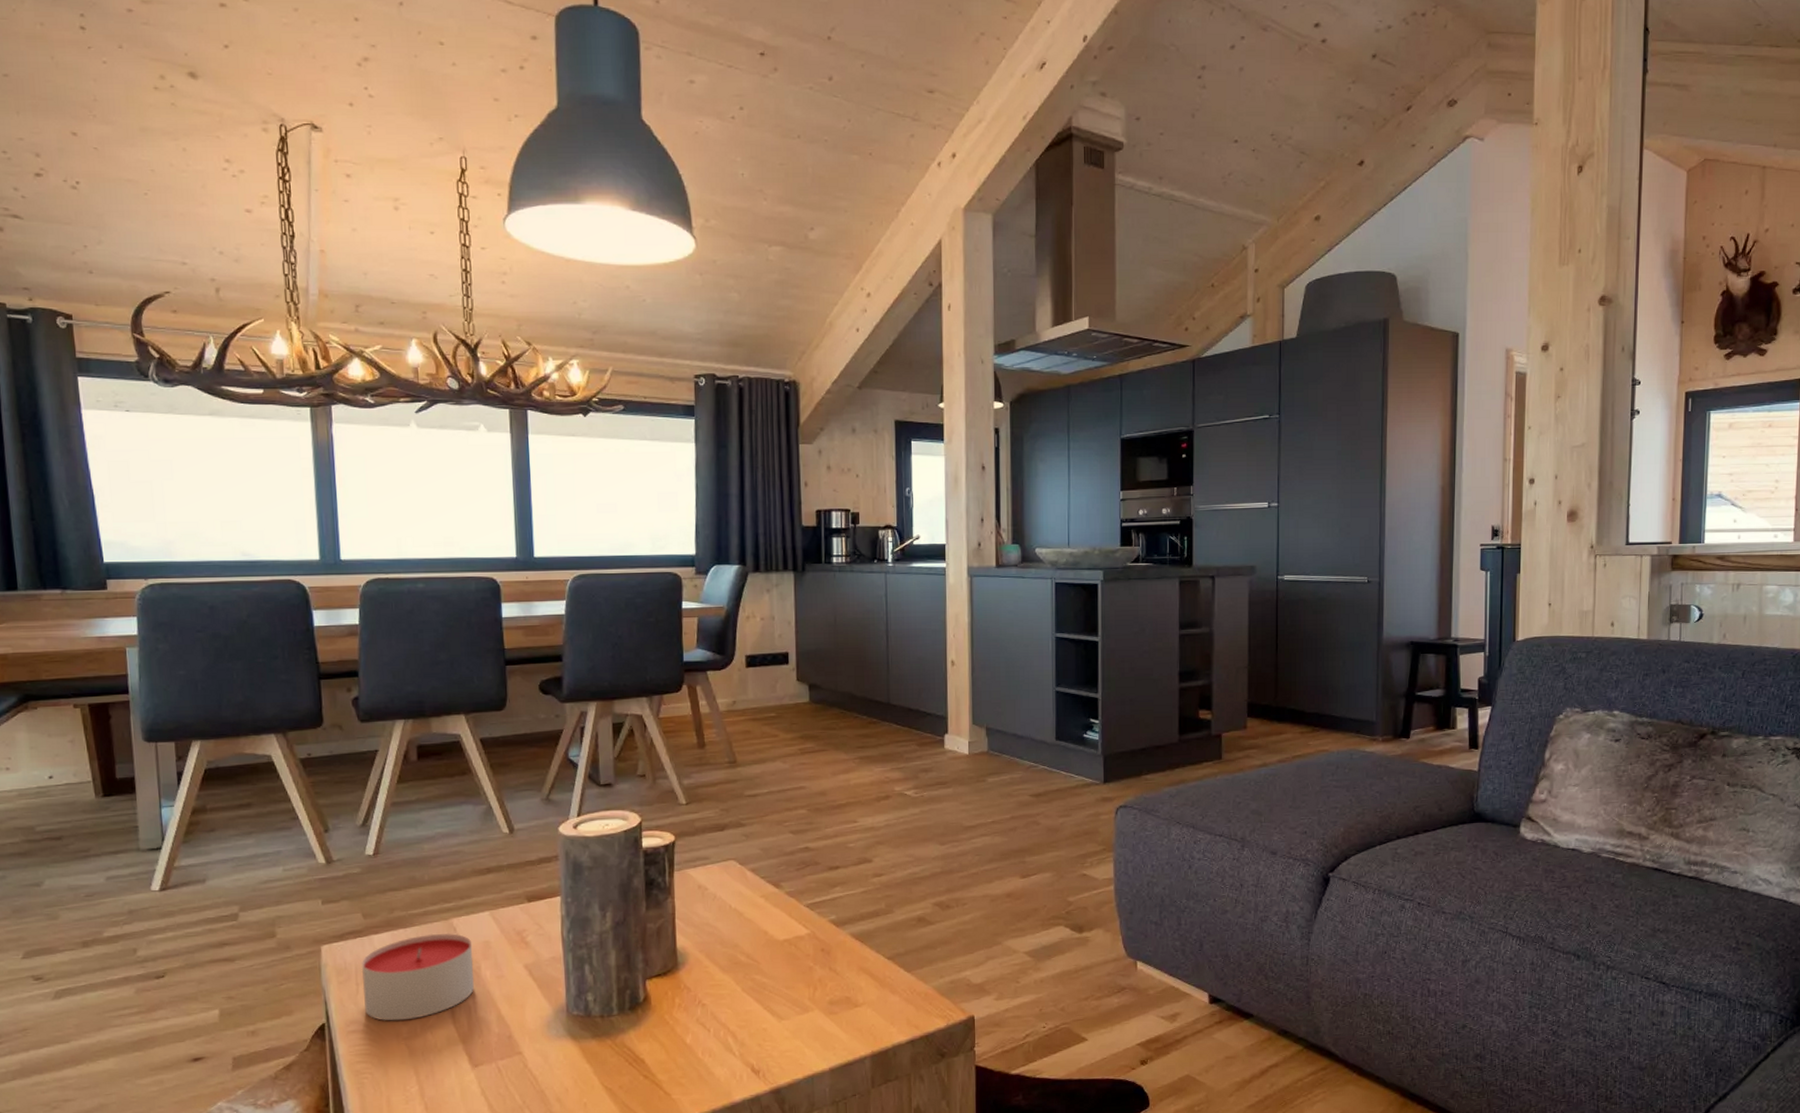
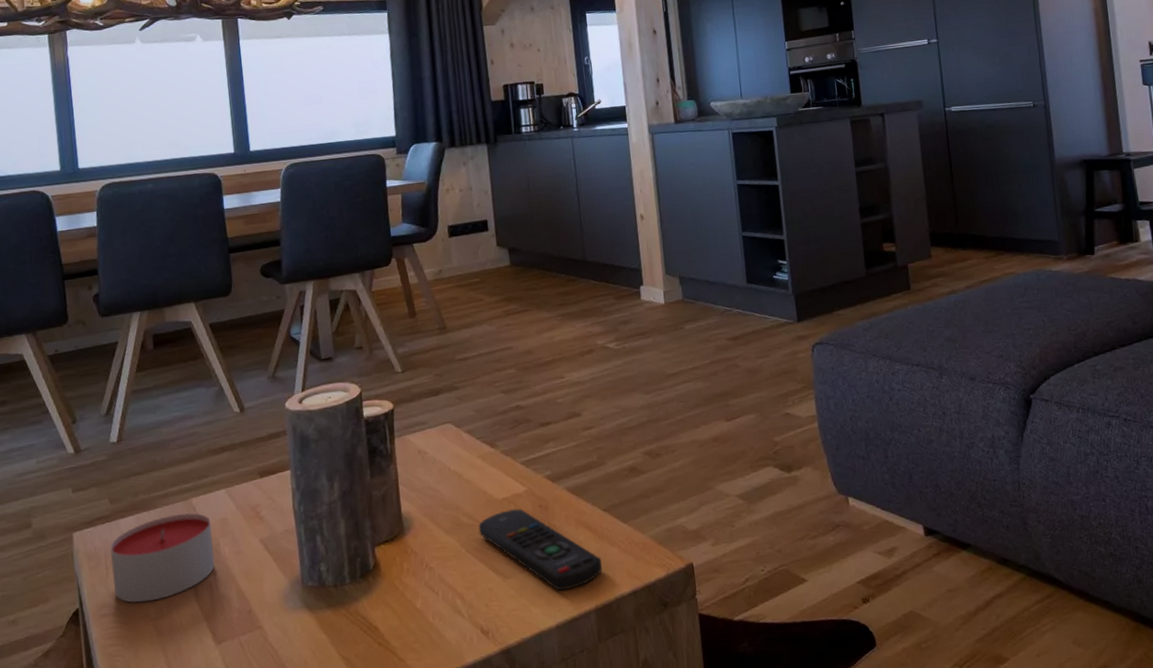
remote control: none [756,950,881,1035] -> present [478,508,602,591]

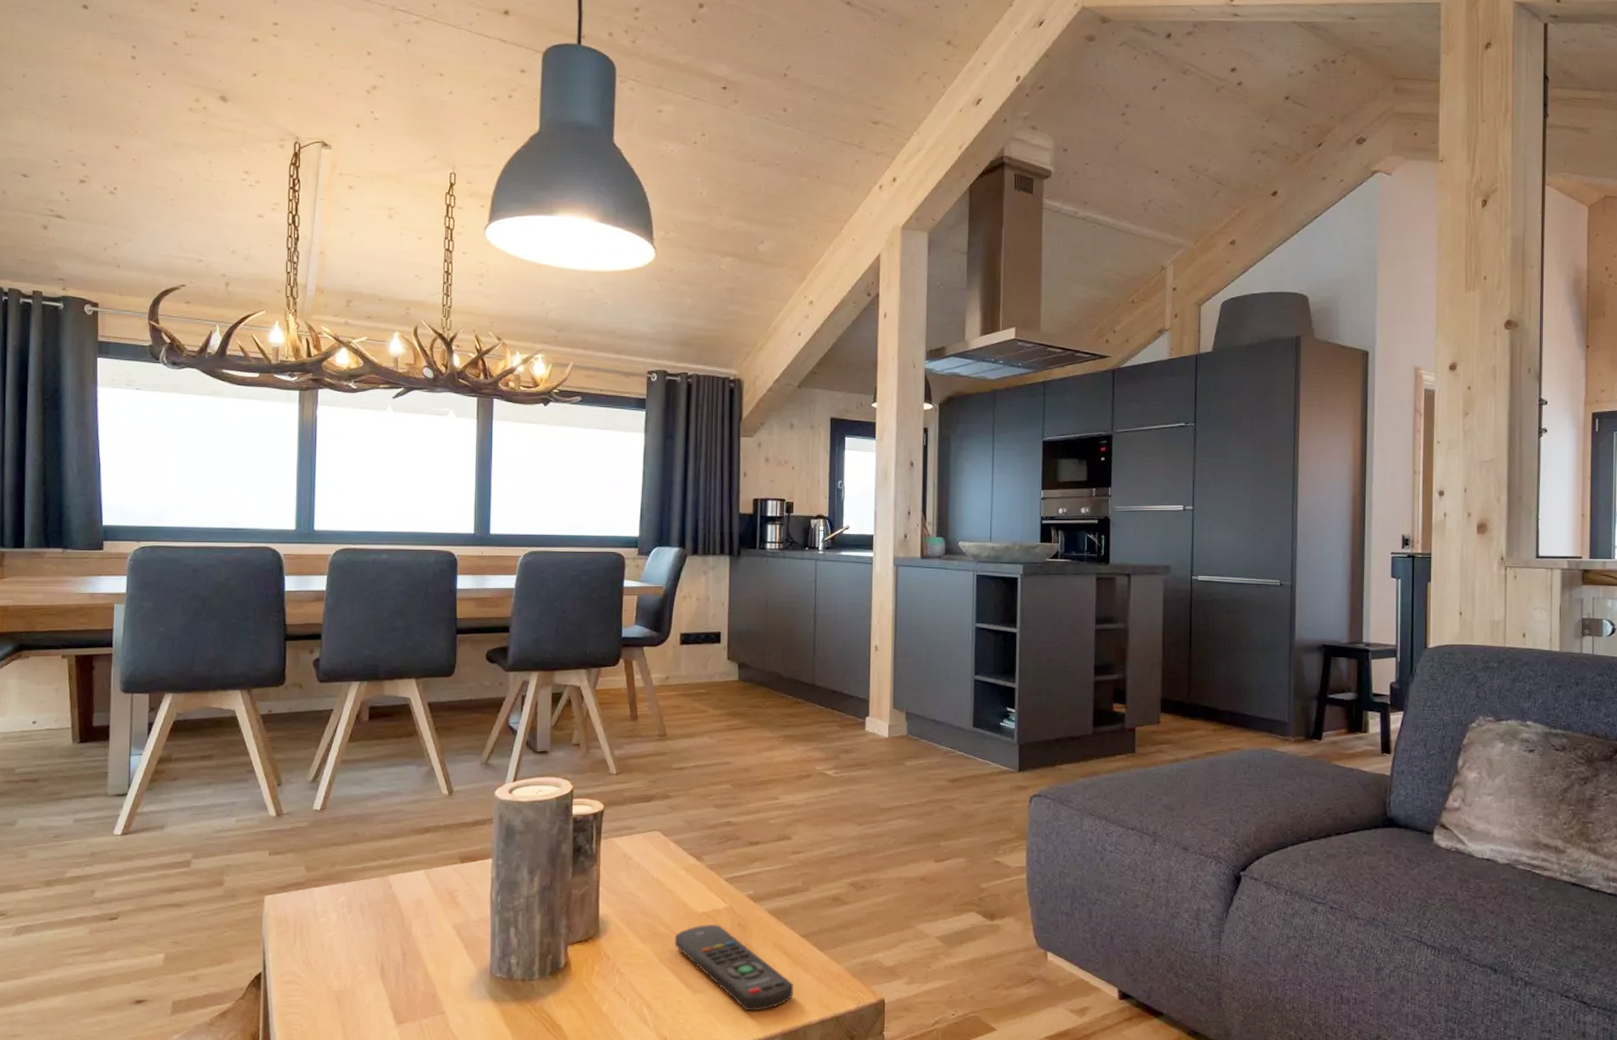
candle: present [110,512,215,603] -> none [299,889,406,974]

